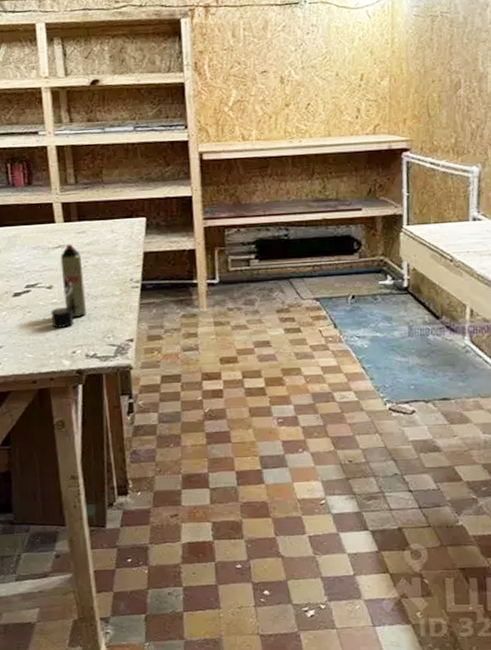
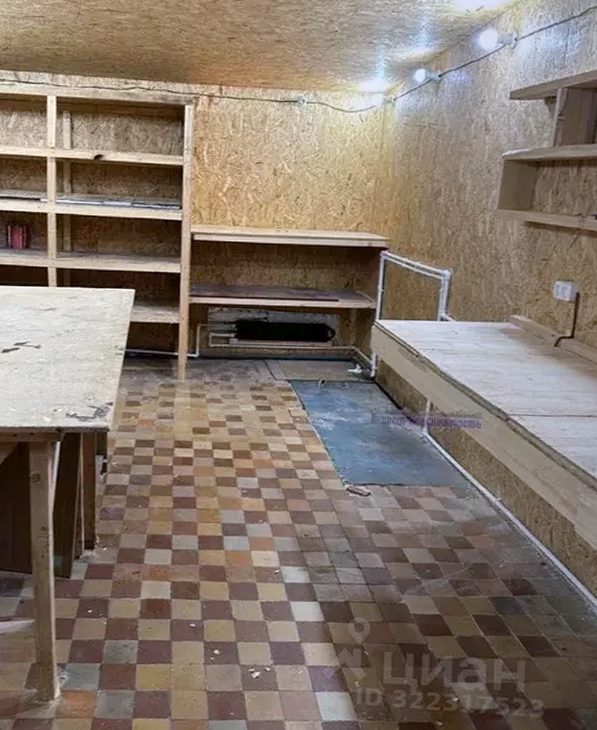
aerosol can: present [50,244,86,328] -> none [36,308,71,386]

